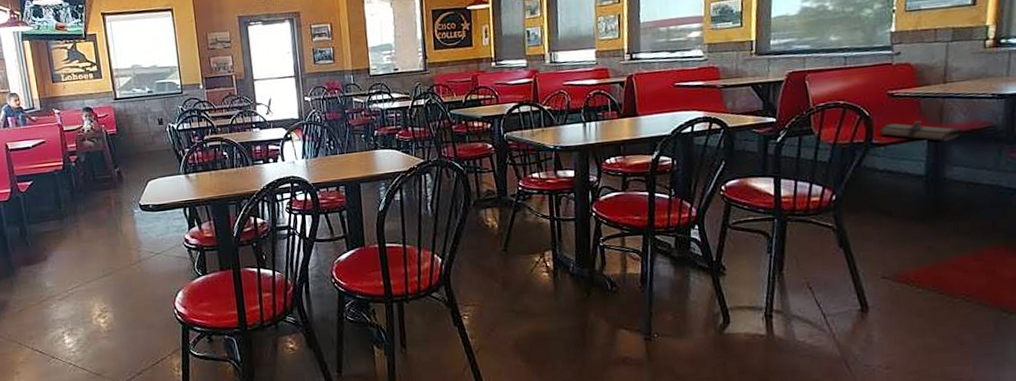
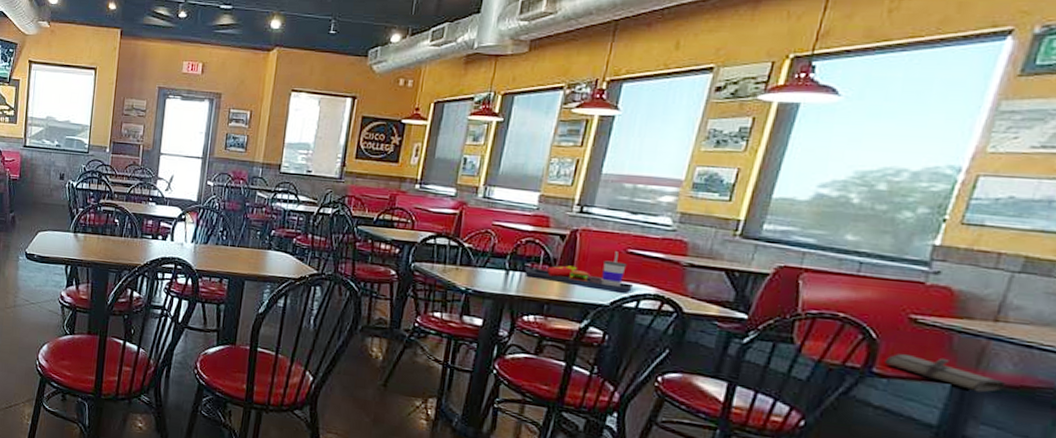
food tray: none [599,87,685,126] -> present [525,251,633,294]

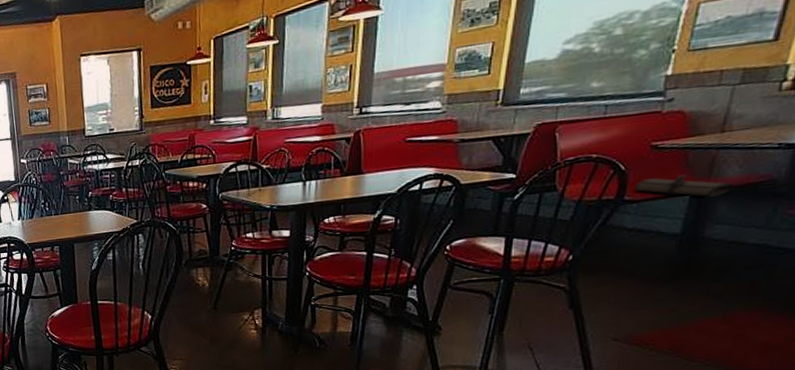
food tray: present [525,251,633,294] -> none [320,142,414,184]

